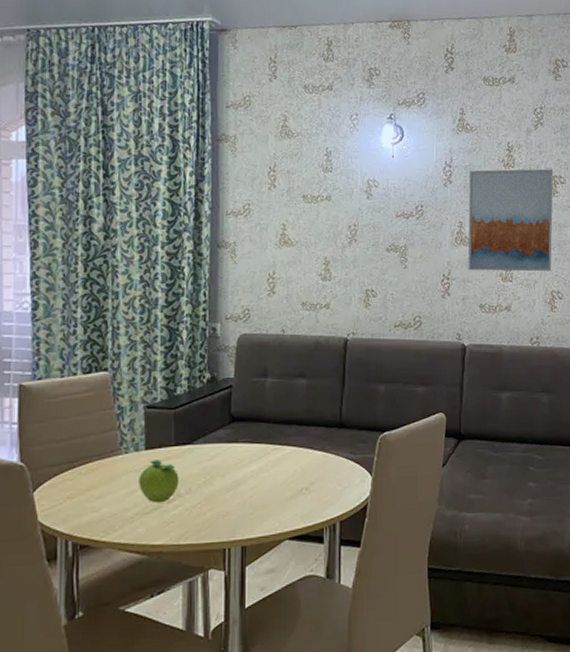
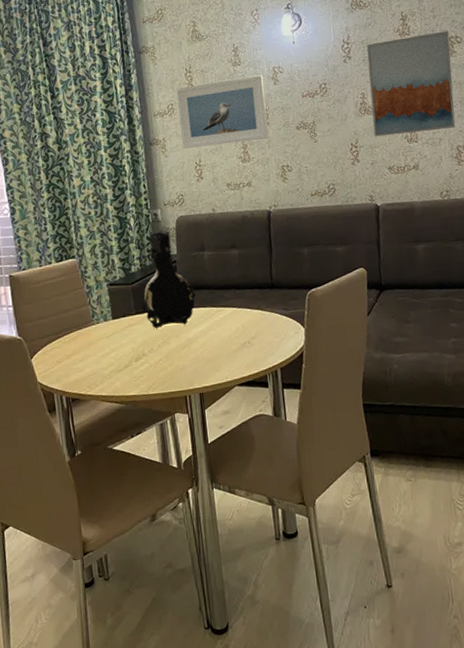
fruit: present [139,460,179,503] -> none [110,327,143,362]
decorative vase: none [184,349,251,466] -> present [142,231,196,329]
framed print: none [255,185,356,258] -> present [176,75,269,149]

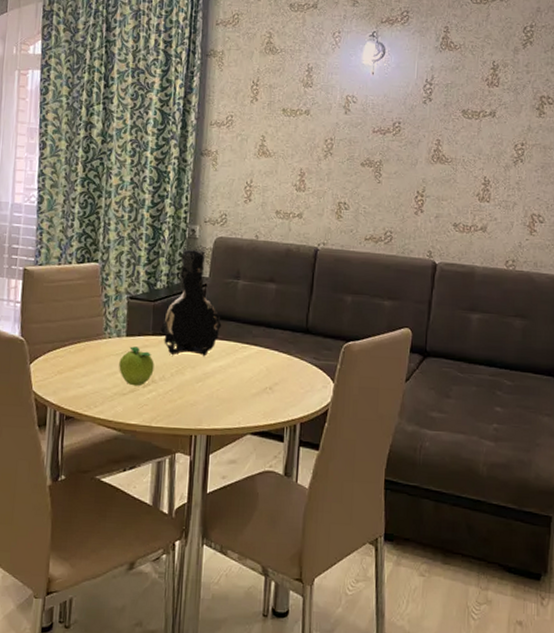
fruit: none [110,327,143,362] -> present [119,346,154,386]
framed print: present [176,75,269,149] -> none [235,99,335,170]
wall art: present [366,31,456,137] -> none [443,88,541,194]

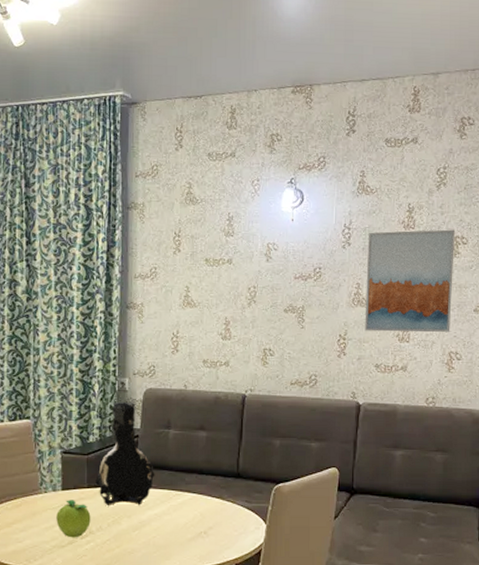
wall art: none [443,88,541,194] -> present [364,229,456,333]

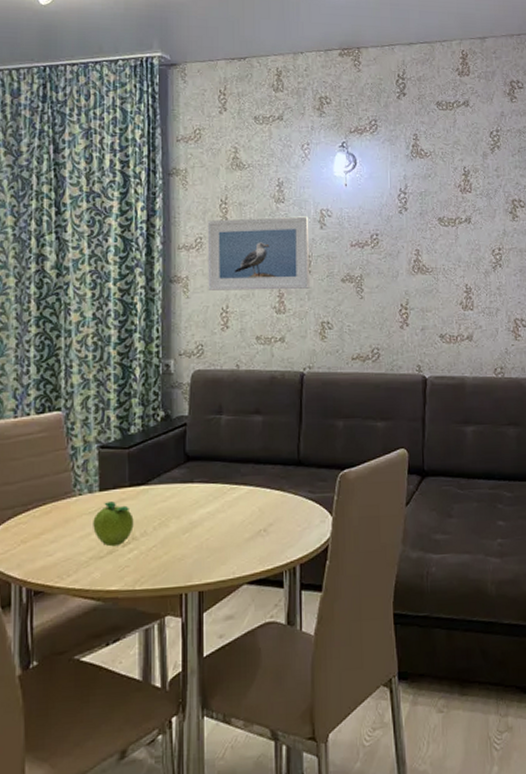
decorative vase: present [95,401,155,507] -> none [138,386,207,507]
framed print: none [160,249,256,318] -> present [207,216,310,290]
wall art: present [364,229,456,333] -> none [424,192,514,300]

